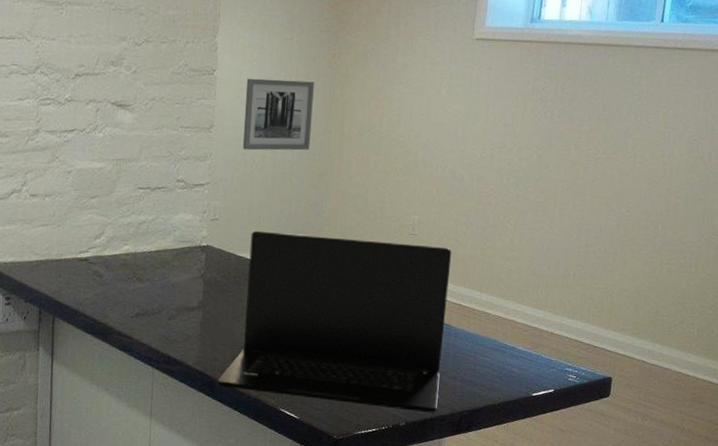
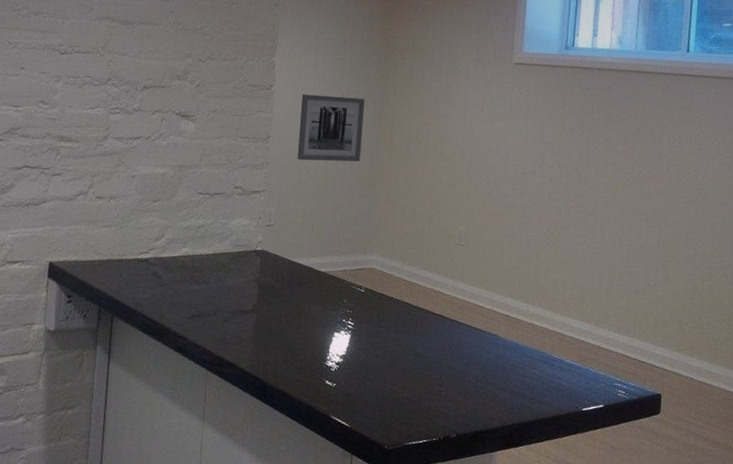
laptop: present [217,230,452,413] -> none [269,237,498,426]

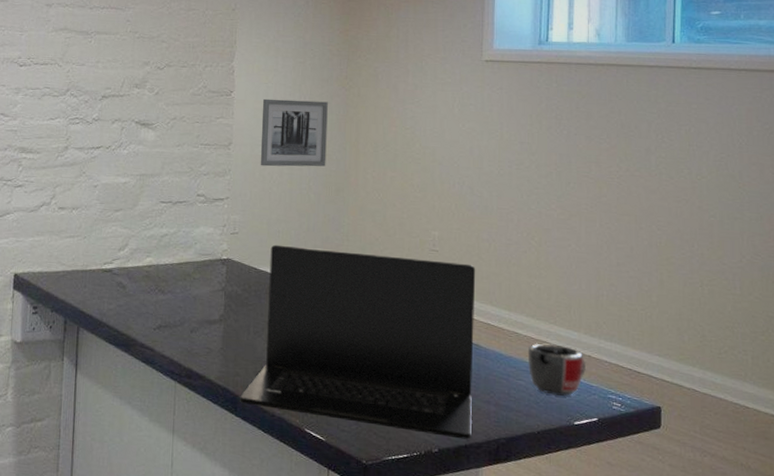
laptop: none [269,237,498,426] -> present [240,244,476,440]
mug: none [542,334,595,384] -> present [527,343,586,396]

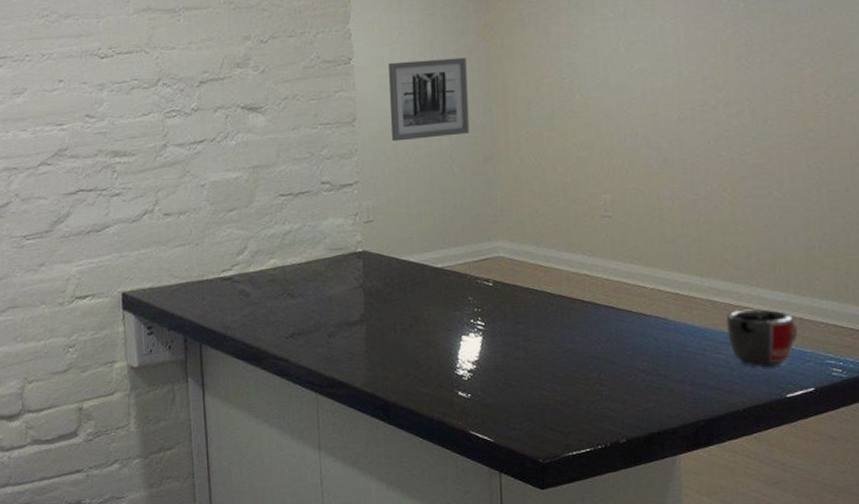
laptop: present [240,244,476,440] -> none [392,227,665,426]

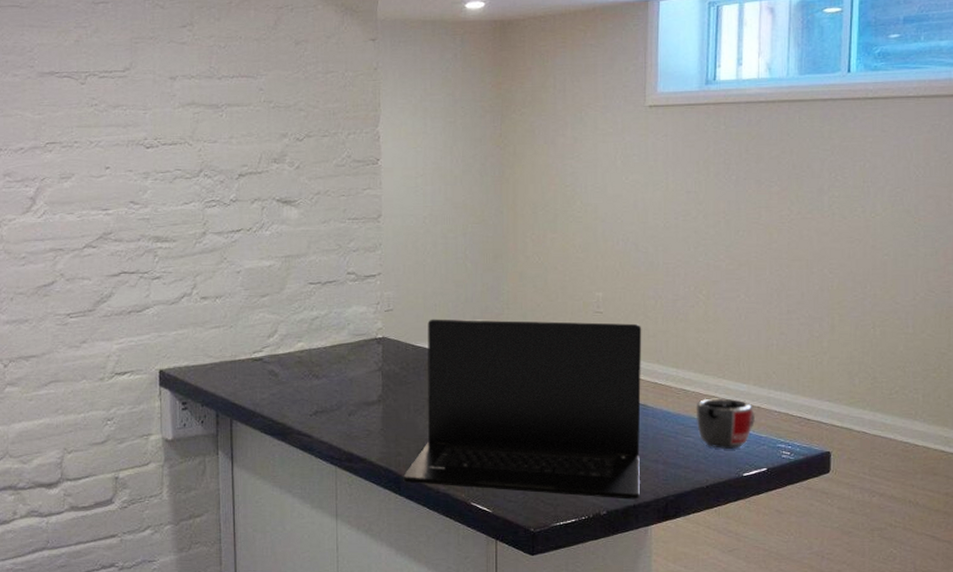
wall art: present [387,57,470,142] -> none [412,163,482,238]
laptop: none [392,227,665,426] -> present [403,319,642,500]

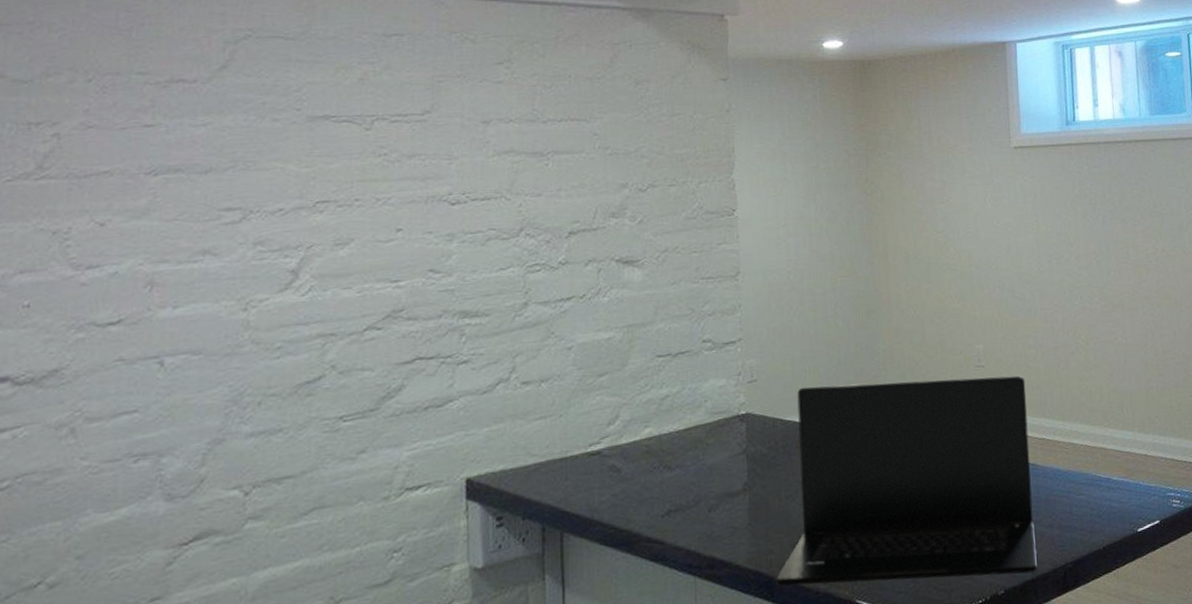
mug: present [696,398,755,449] -> none [1085,448,1144,505]

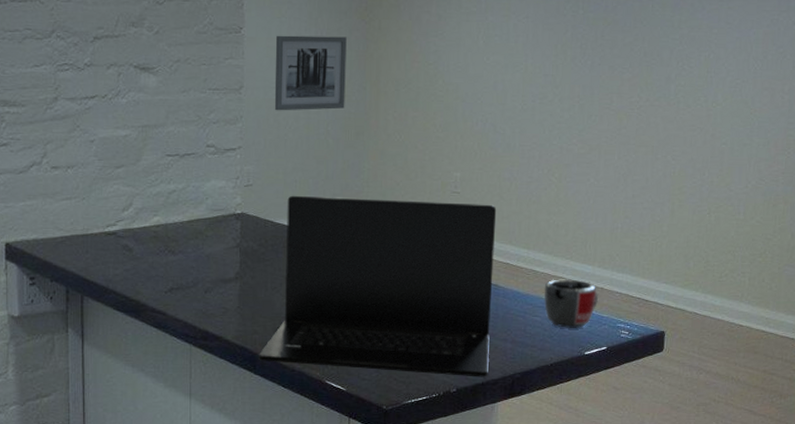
wall art: none [772,210,853,296] -> present [274,35,347,111]
mug: none [1085,448,1144,505] -> present [543,279,598,328]

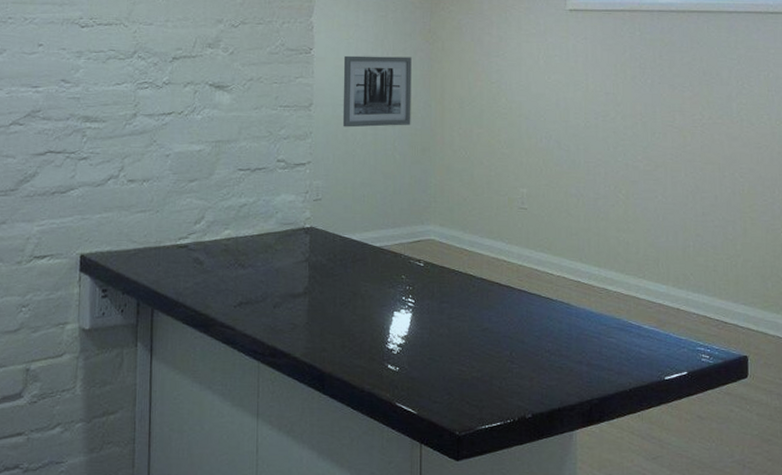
laptop: present [259,195,497,377] -> none [327,210,565,403]
mug: present [543,279,598,328] -> none [618,298,675,351]

